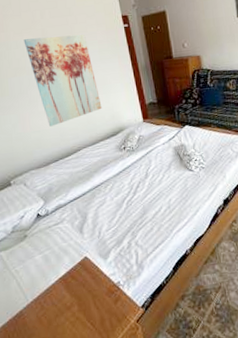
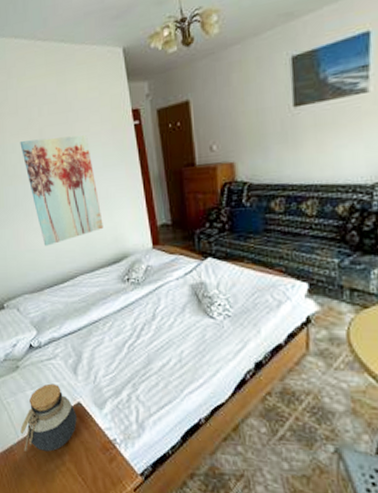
jar: none [30,245,85,313] -> present [20,383,77,452]

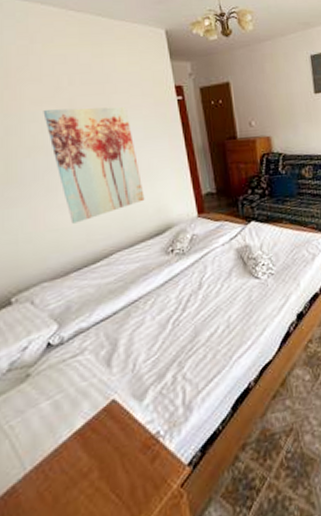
jar: present [20,383,77,452] -> none [29,384,110,486]

